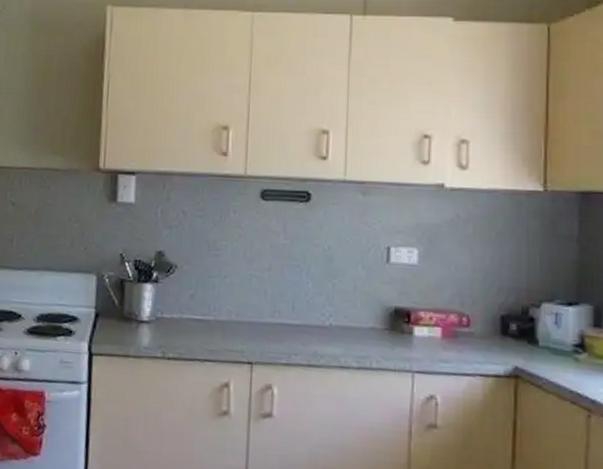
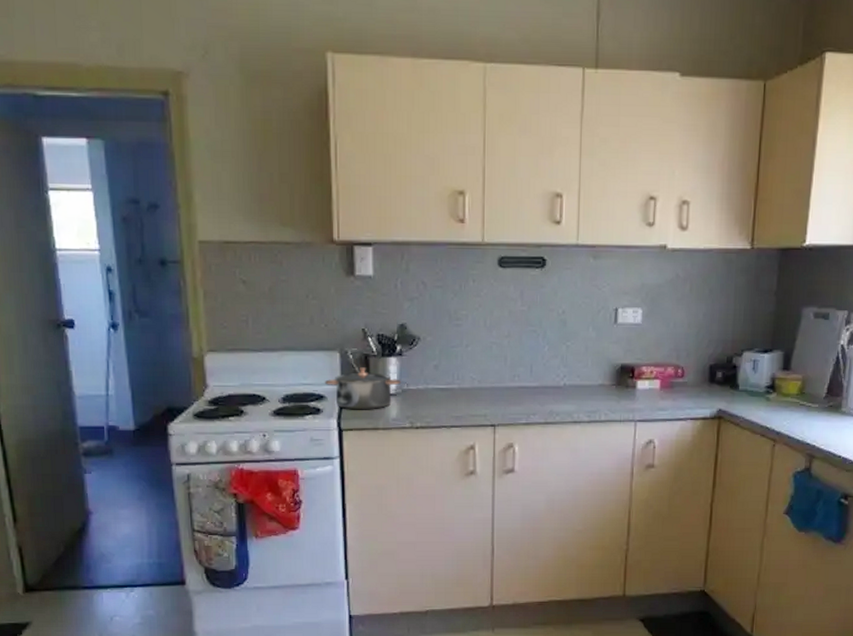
cooking pot: none [78,291,156,336] -> present [324,367,402,410]

